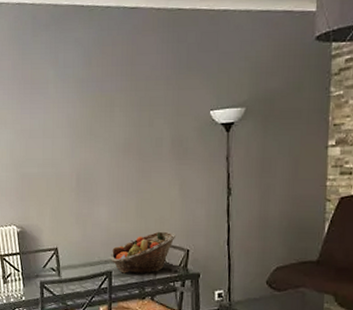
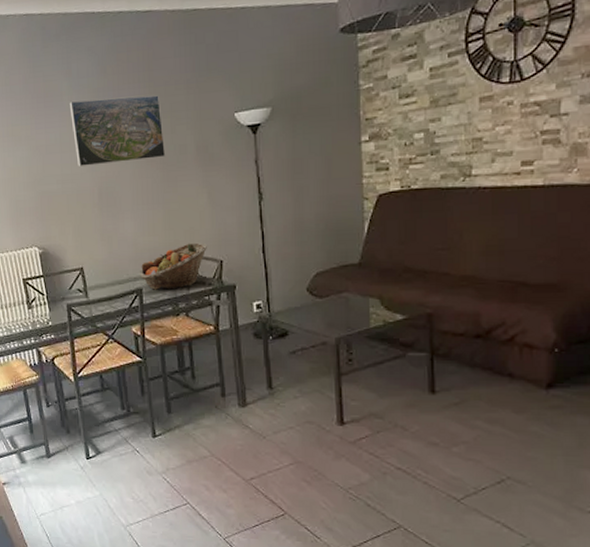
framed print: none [54,88,143,153] -> present [69,95,166,168]

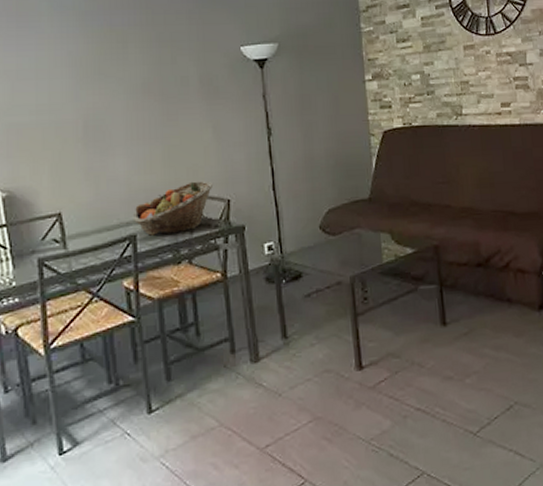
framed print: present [69,95,166,168] -> none [49,22,166,97]

